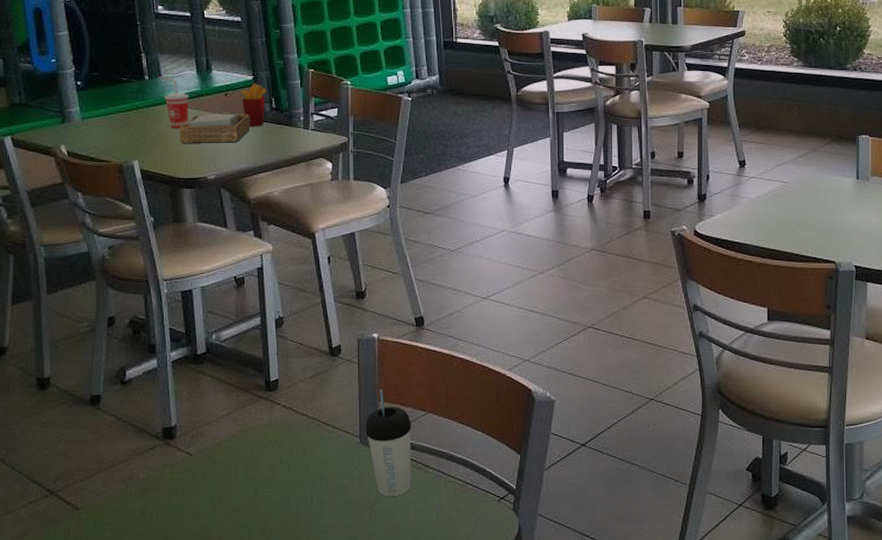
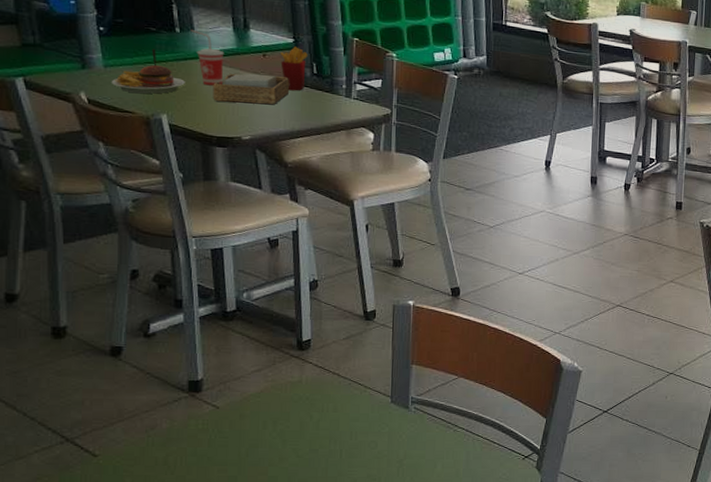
hamburger: none [87,98,154,141] -> present [111,49,185,94]
beverage cup: present [365,389,411,496] -> none [397,353,443,453]

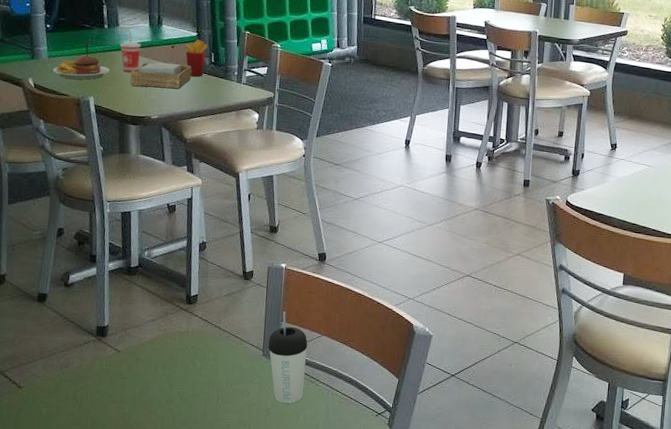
beverage cup: none [397,353,443,453] -> present [268,311,308,404]

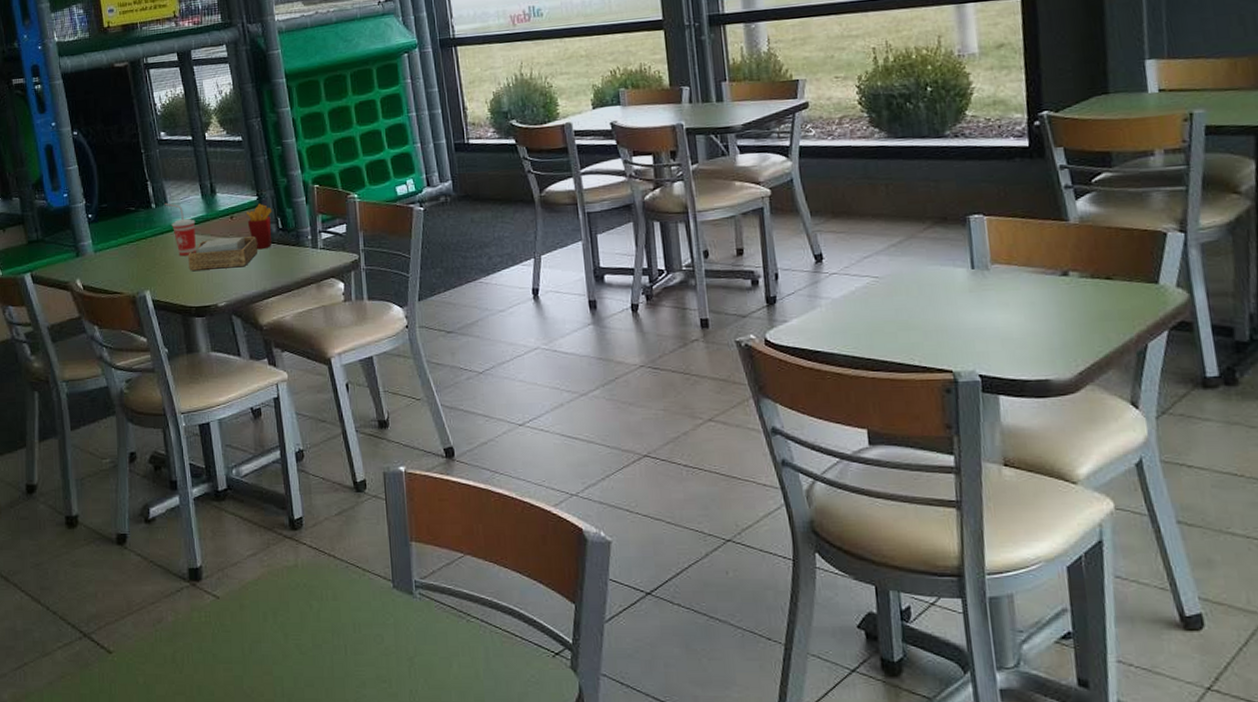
hamburger: present [52,42,109,80] -> none [100,228,164,273]
beverage cup: present [268,311,308,404] -> none [397,528,453,648]

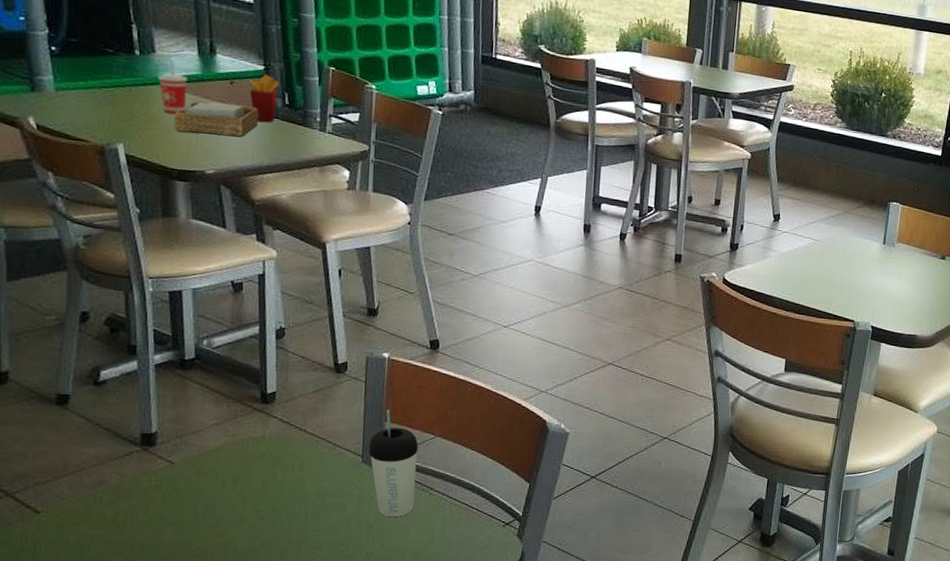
beverage cup: none [397,528,453,648] -> present [368,409,418,517]

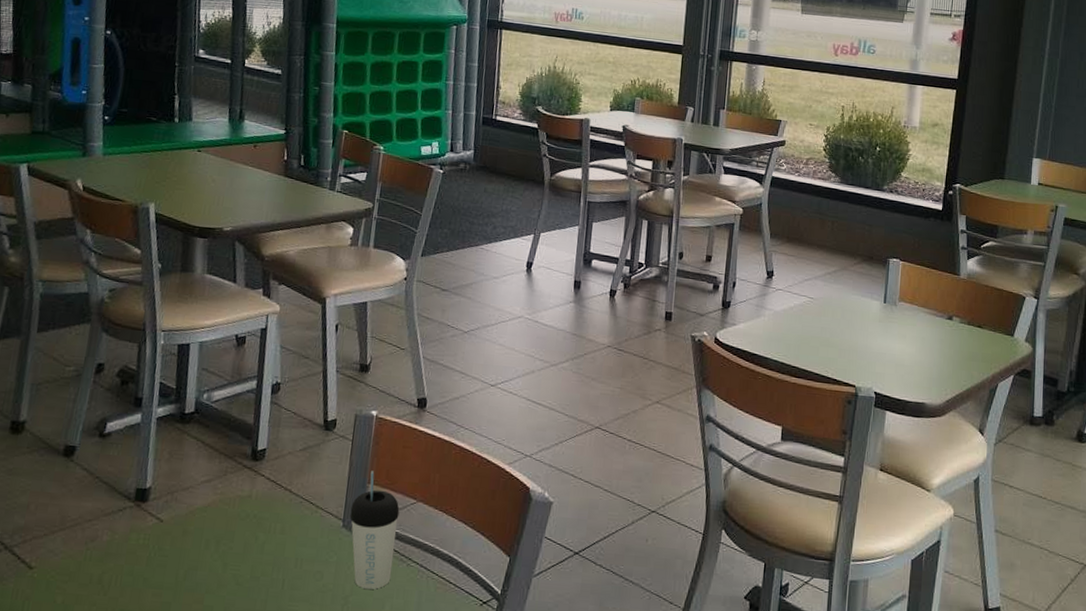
beverage cup: present [151,53,188,115] -> none [188,120,218,176]
napkin holder: present [174,101,259,137] -> none [200,163,276,196]
french fries: present [248,74,279,123] -> none [270,138,297,183]

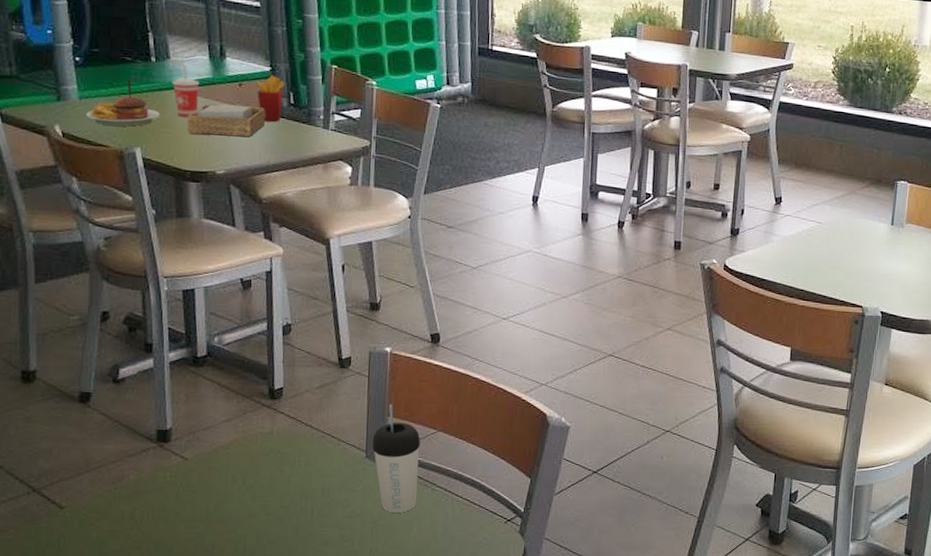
hamburger: none [107,138,177,183] -> present [85,79,160,127]
beverage cup: none [188,120,218,176] -> present [166,59,200,118]
napkin holder: none [200,163,276,196] -> present [187,104,266,138]
french fries: none [270,138,297,183] -> present [256,75,285,123]

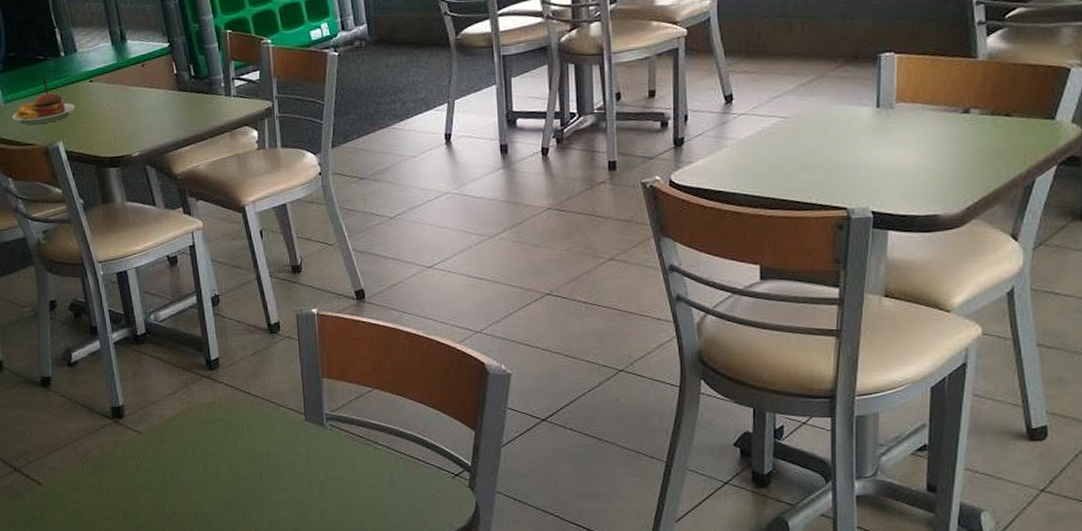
beverage cup: present [166,59,200,118] -> none [74,51,108,106]
napkin holder: present [187,104,266,138] -> none [100,84,171,121]
french fries: present [256,75,285,123] -> none [157,50,184,99]
beverage cup: present [372,404,421,513] -> none [309,365,361,473]

